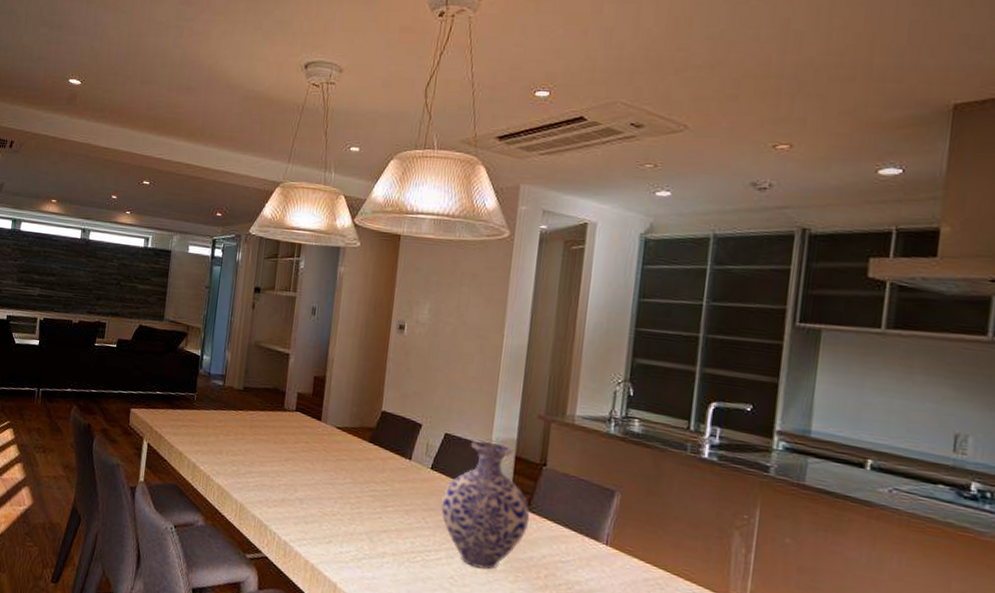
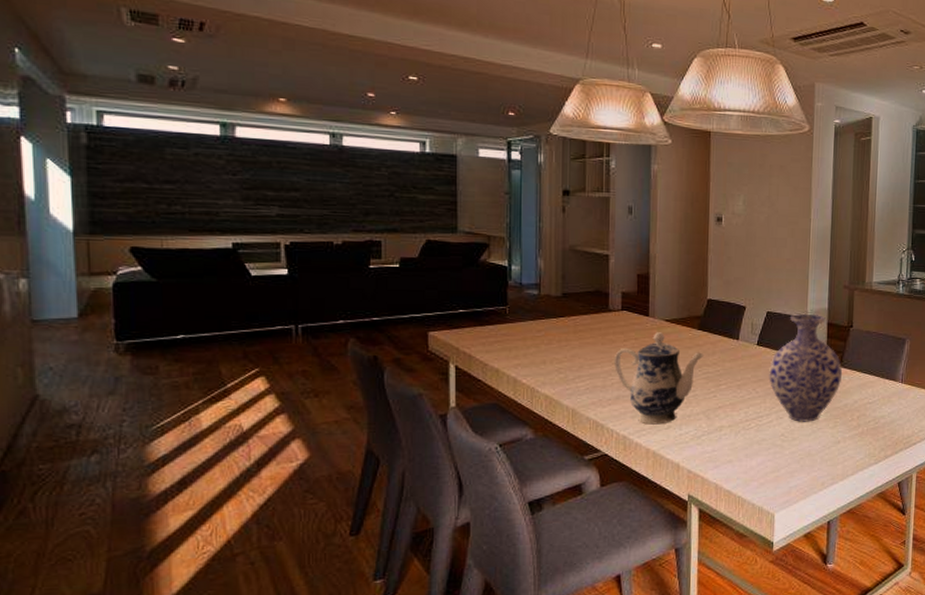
teapot: none [282,438,373,537] -> present [613,332,705,425]

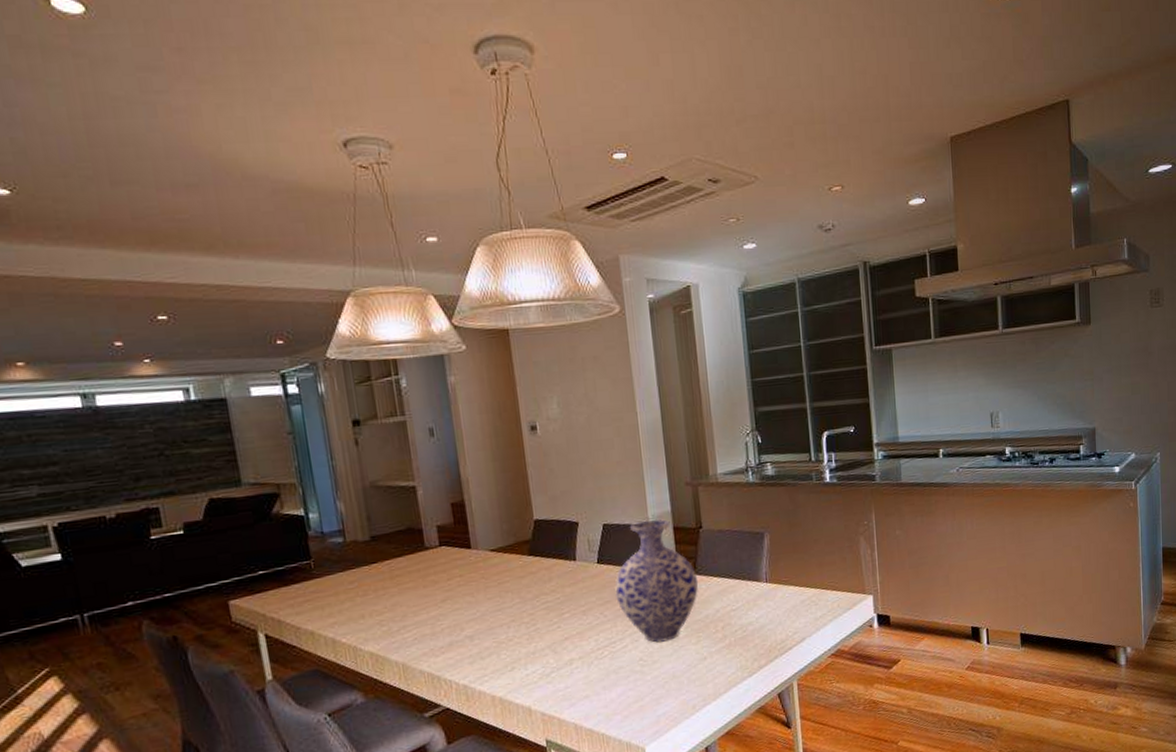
teapot: present [613,332,705,425] -> none [439,564,540,669]

